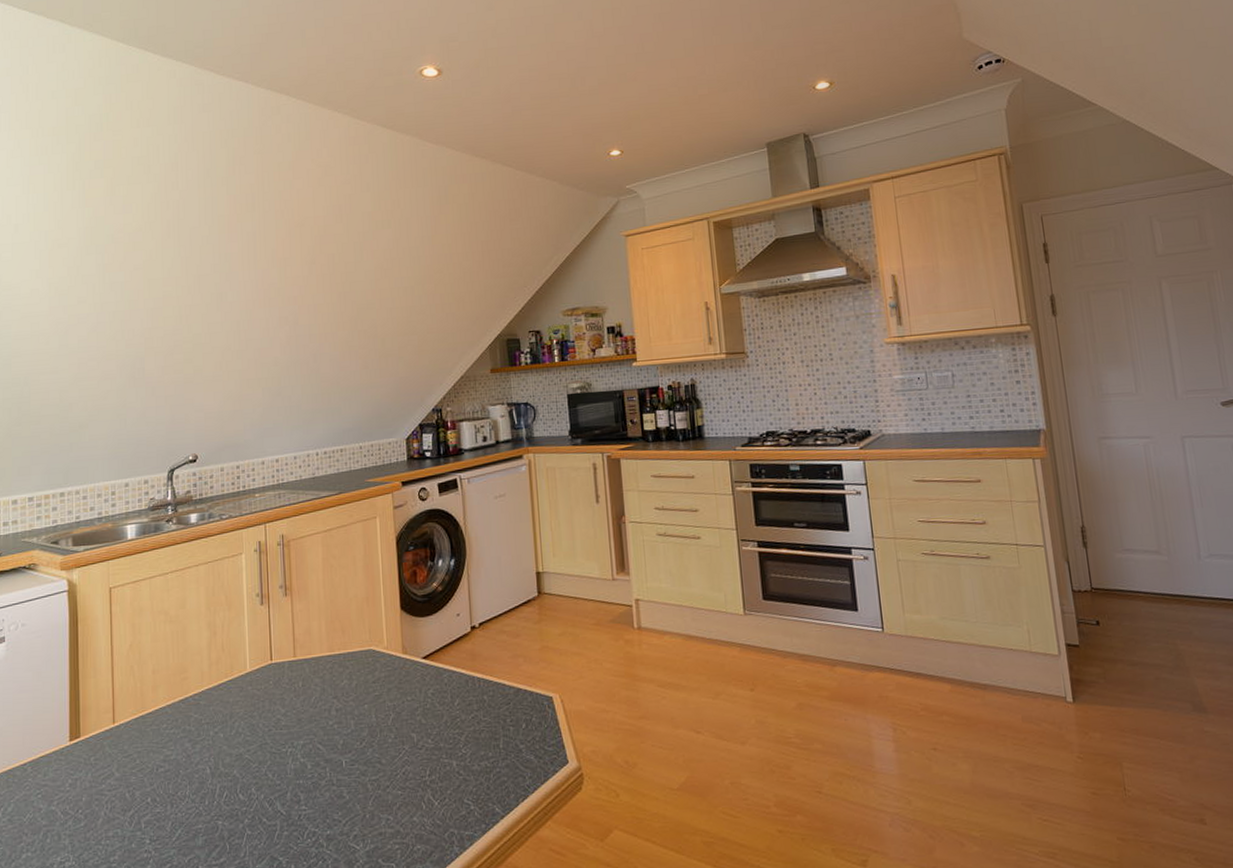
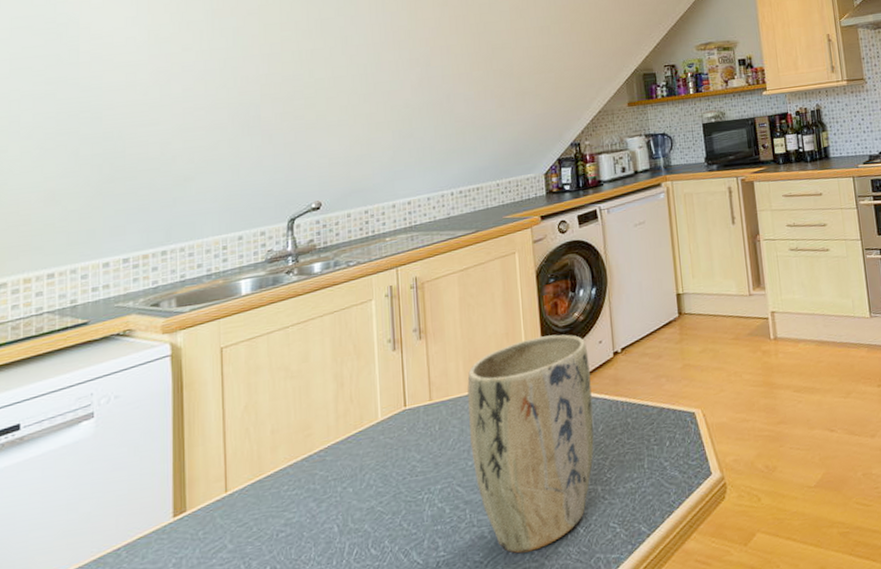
plant pot: none [328,603,450,818] -> present [467,334,594,553]

